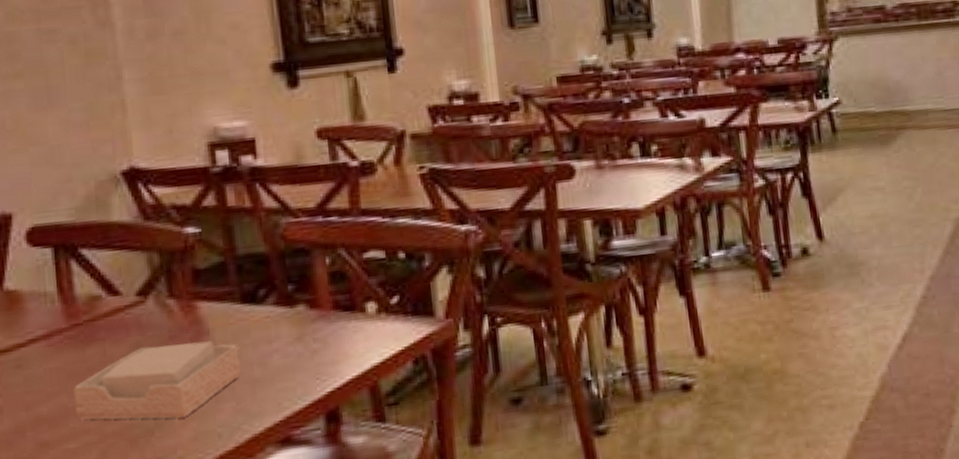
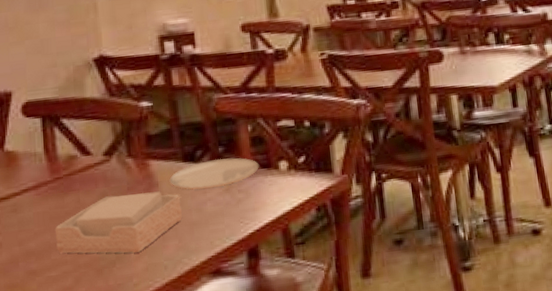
plate: none [223,298,340,339] -> present [169,158,259,190]

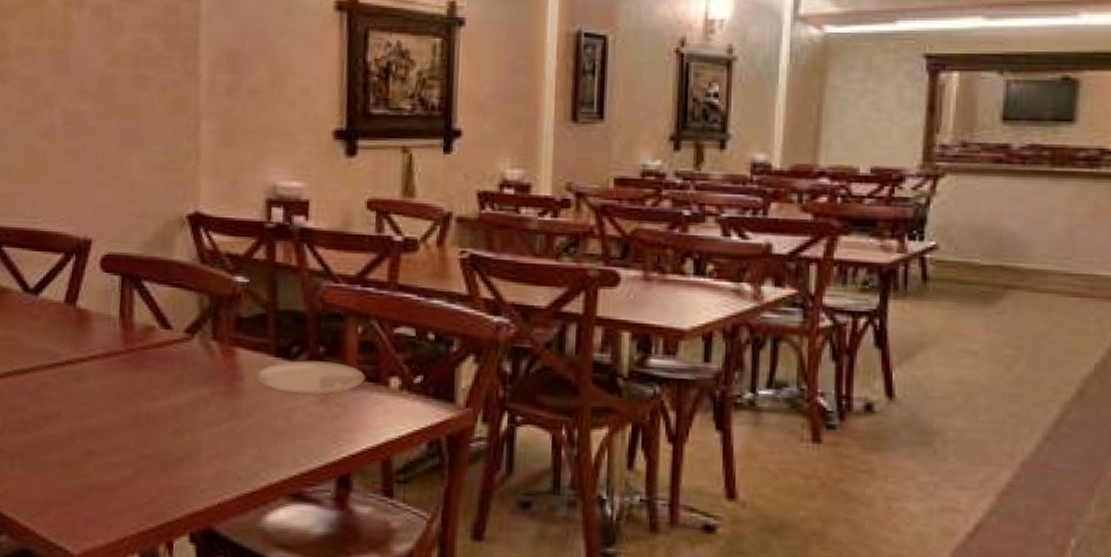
napkin holder: present [55,191,182,253] -> none [120,381,267,454]

